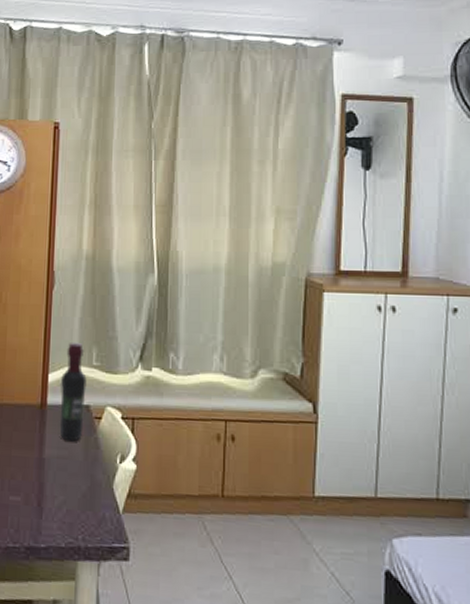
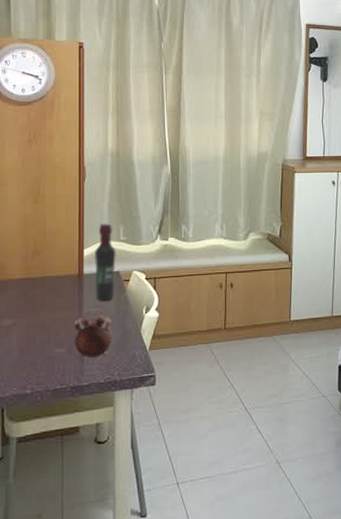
alarm clock: none [32,452,78,514] -> present [75,311,113,359]

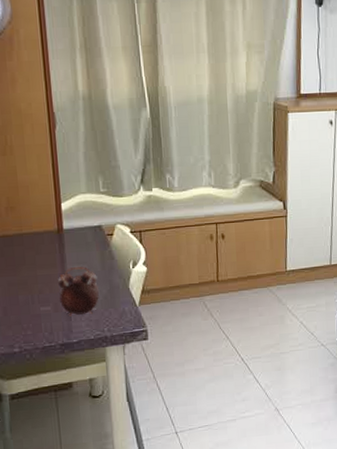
wine bottle: present [94,222,116,301] -> none [72,173,98,257]

